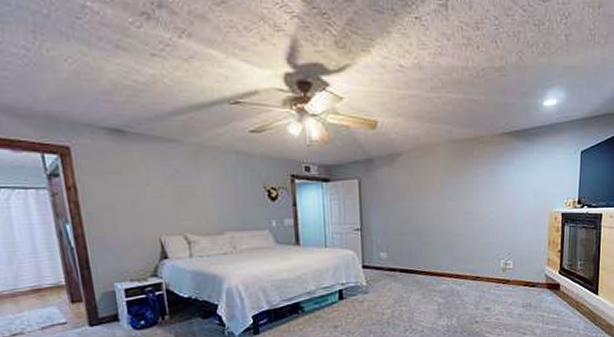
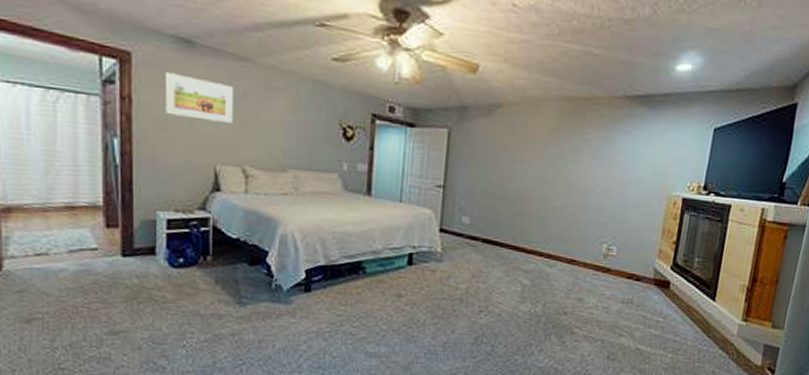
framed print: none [102,160,170,199] -> present [164,72,233,123]

